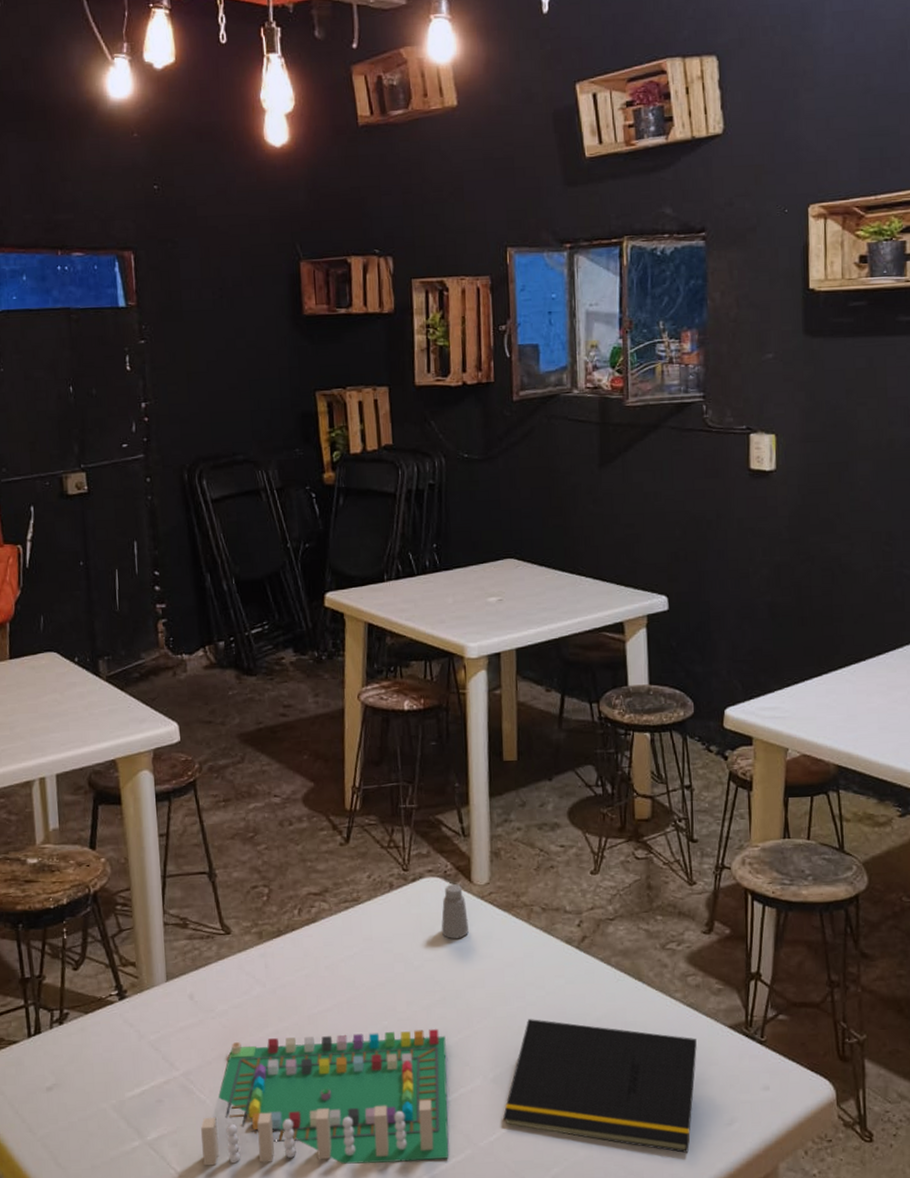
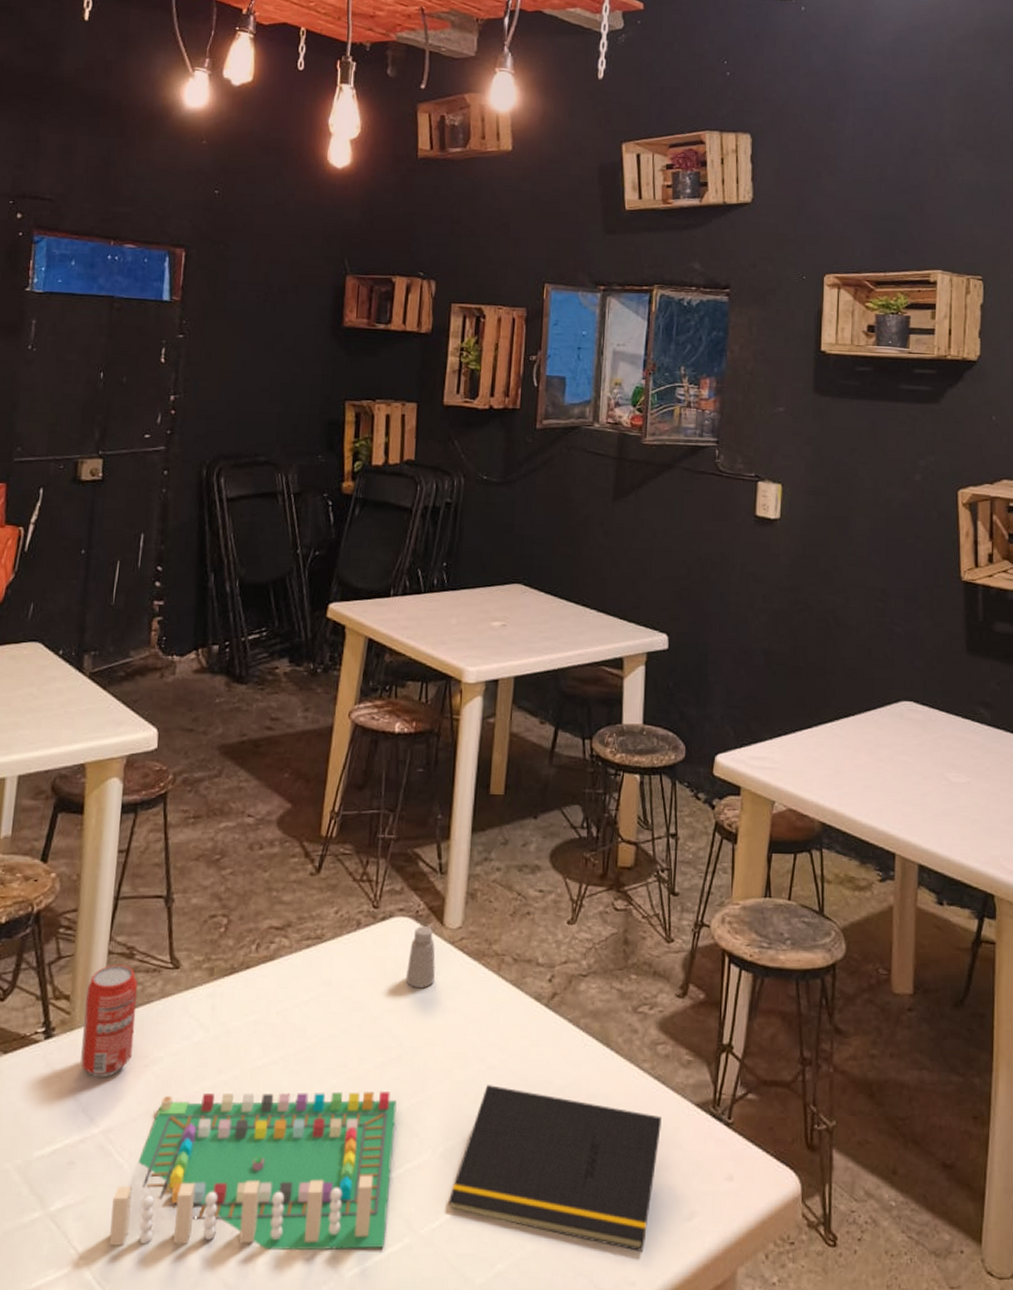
beverage can: none [149,933,200,1030] -> present [80,964,138,1077]

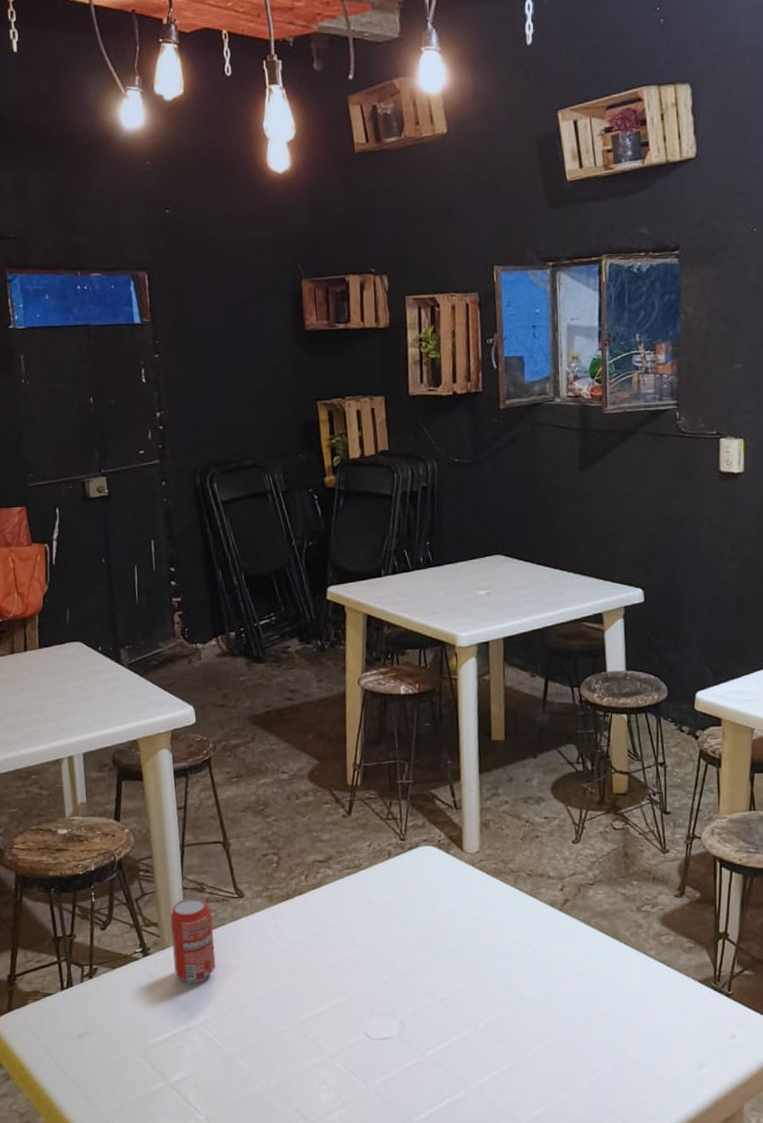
board game: present [109,1091,397,1250] -> none [218,983,443,1105]
saltshaker: present [406,926,436,987] -> none [436,852,461,902]
notepad: present [449,1085,661,1251] -> none [493,974,669,1094]

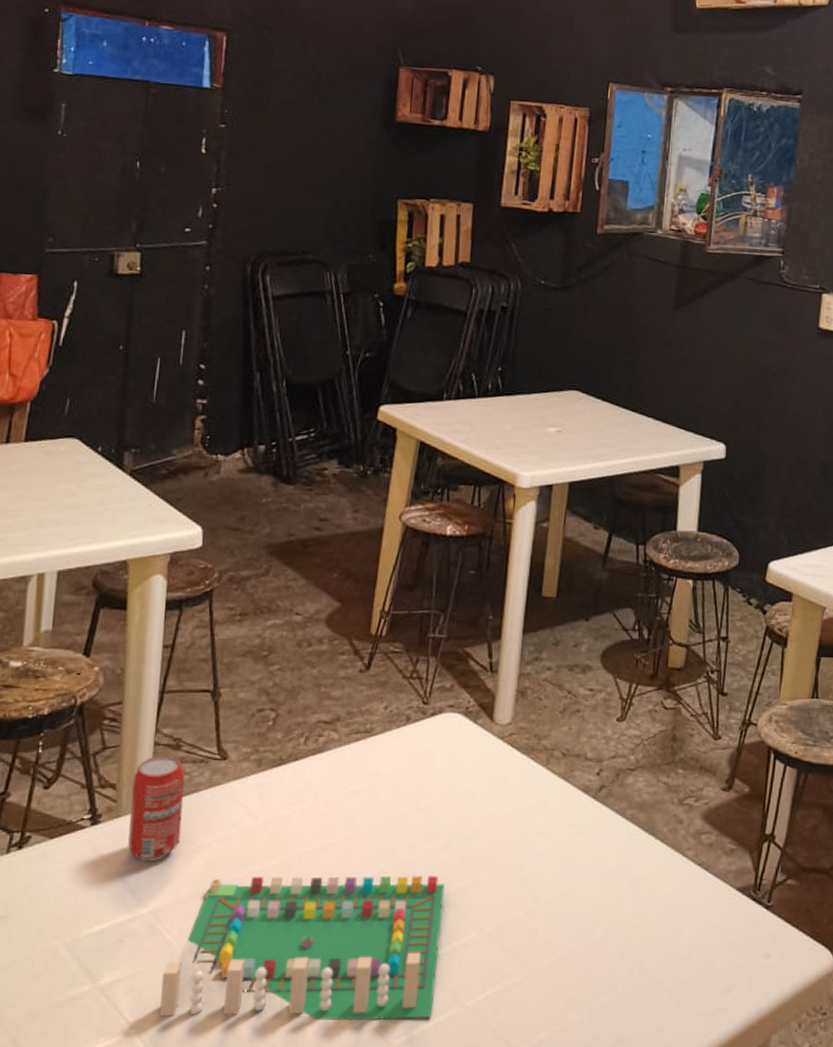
board game: none [218,983,443,1105] -> present [160,876,445,1020]

